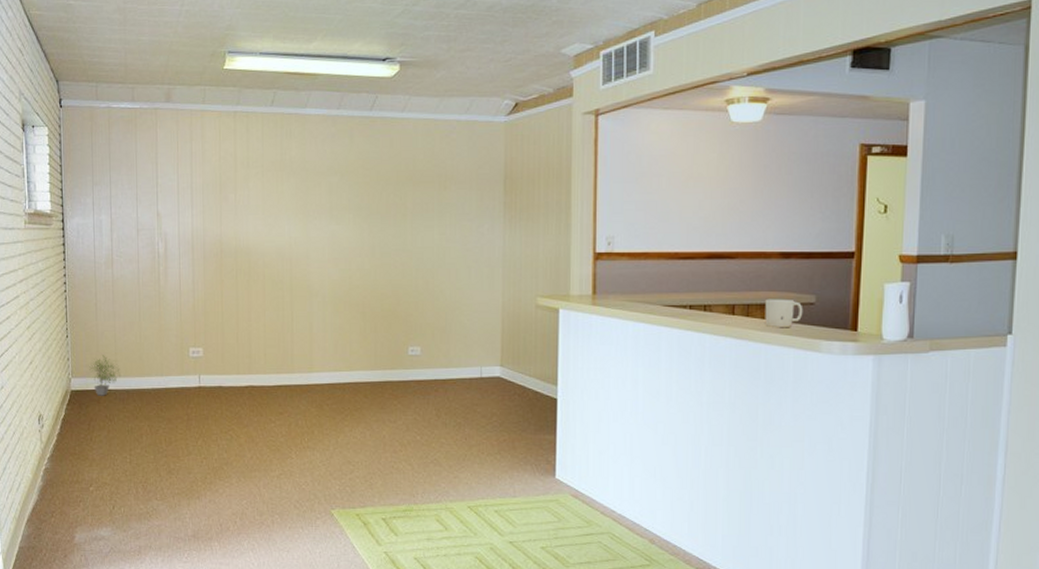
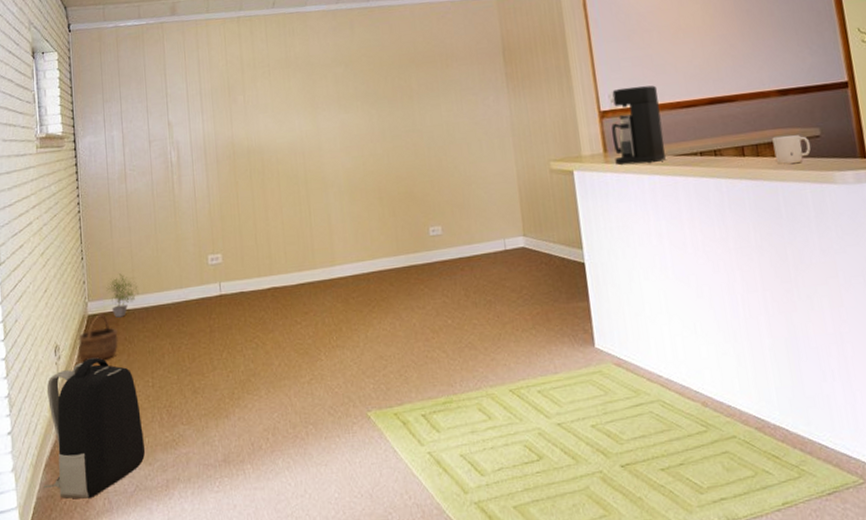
backpack: none [25,430,121,553] -> present [43,357,146,499]
wicker basket: none [61,391,99,433] -> present [78,314,118,362]
coffee maker: none [603,231,658,311] -> present [611,85,666,166]

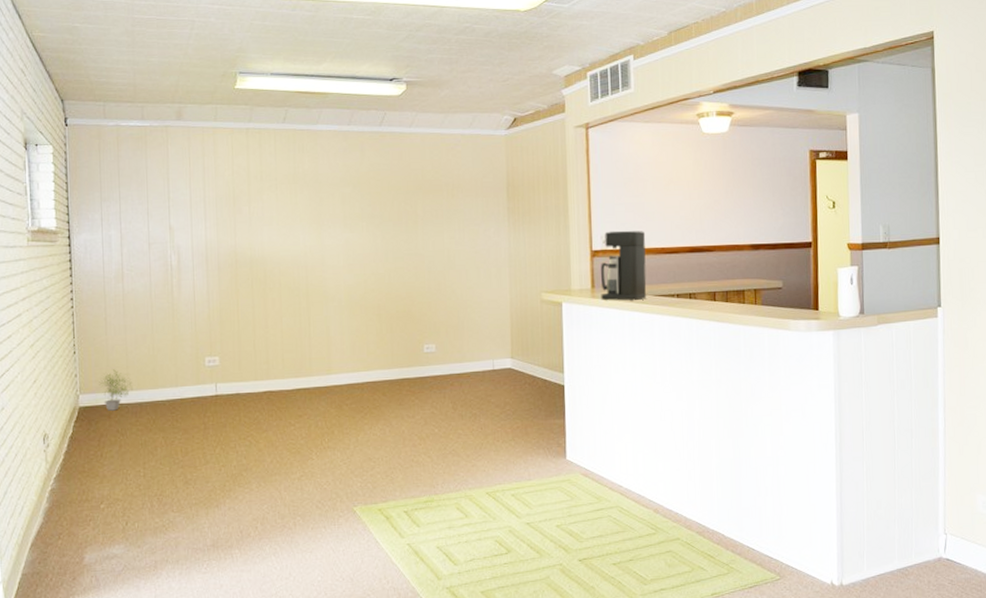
backpack: present [43,357,146,499] -> none [29,447,135,576]
wicker basket: present [78,314,118,362] -> none [68,406,110,450]
mug: present [772,134,811,165] -> none [741,285,773,311]

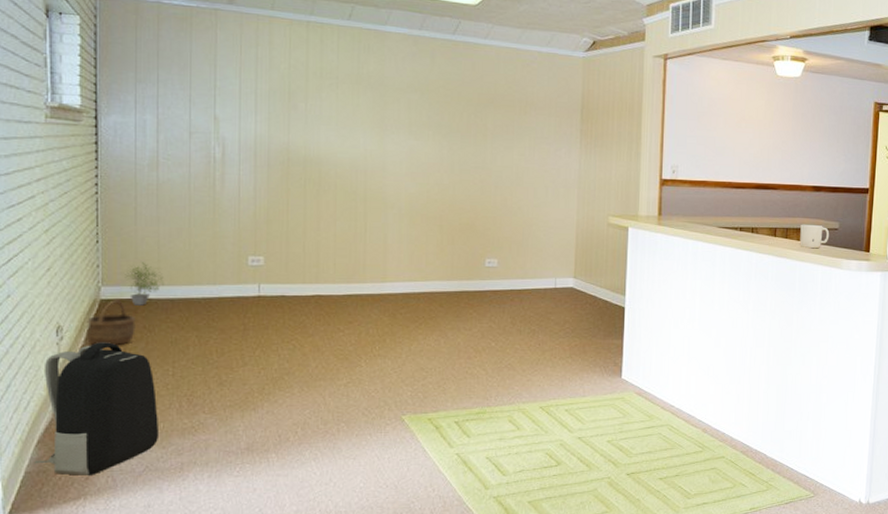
backpack: none [29,447,135,576] -> present [34,342,160,476]
wicker basket: none [68,406,110,450] -> present [87,300,136,345]
coffee maker: present [600,230,647,302] -> none [667,161,715,231]
mug: none [741,285,773,311] -> present [800,224,830,249]

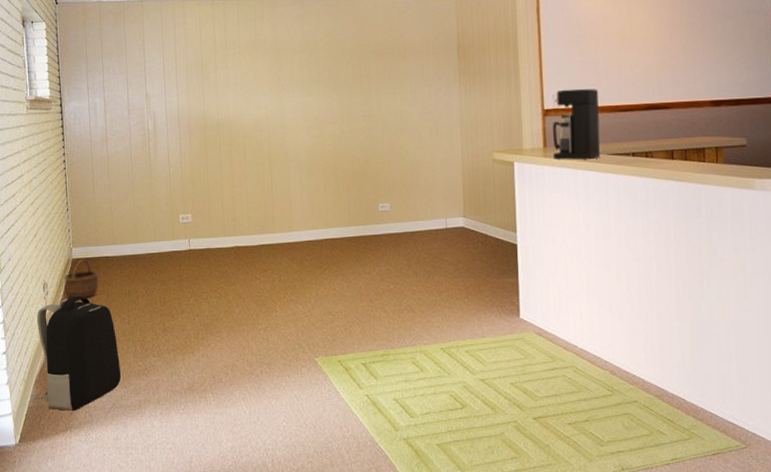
potted plant: present [125,262,164,306] -> none [88,225,117,263]
coffee maker: none [667,161,715,231] -> present [552,88,600,161]
mug: present [800,224,830,249] -> none [701,142,736,170]

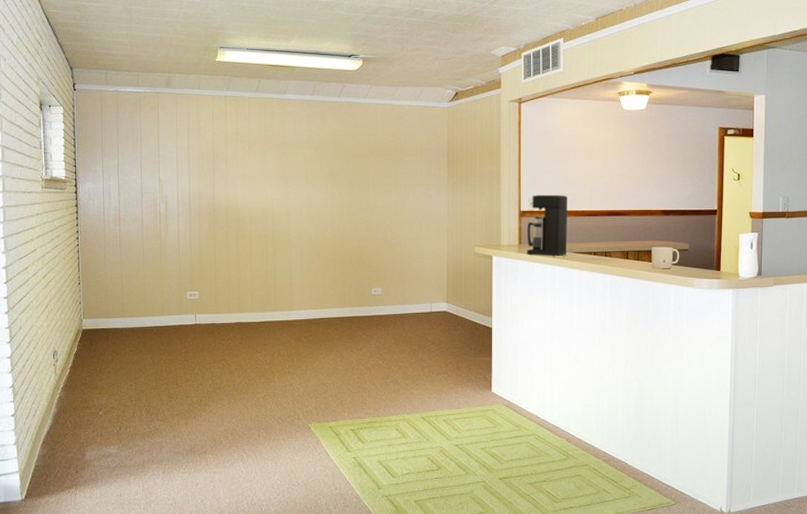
backpack: present [34,295,122,411] -> none [41,363,127,469]
wicker basket: present [64,259,99,298] -> none [74,329,108,365]
mug: none [701,142,736,170] -> present [651,246,680,269]

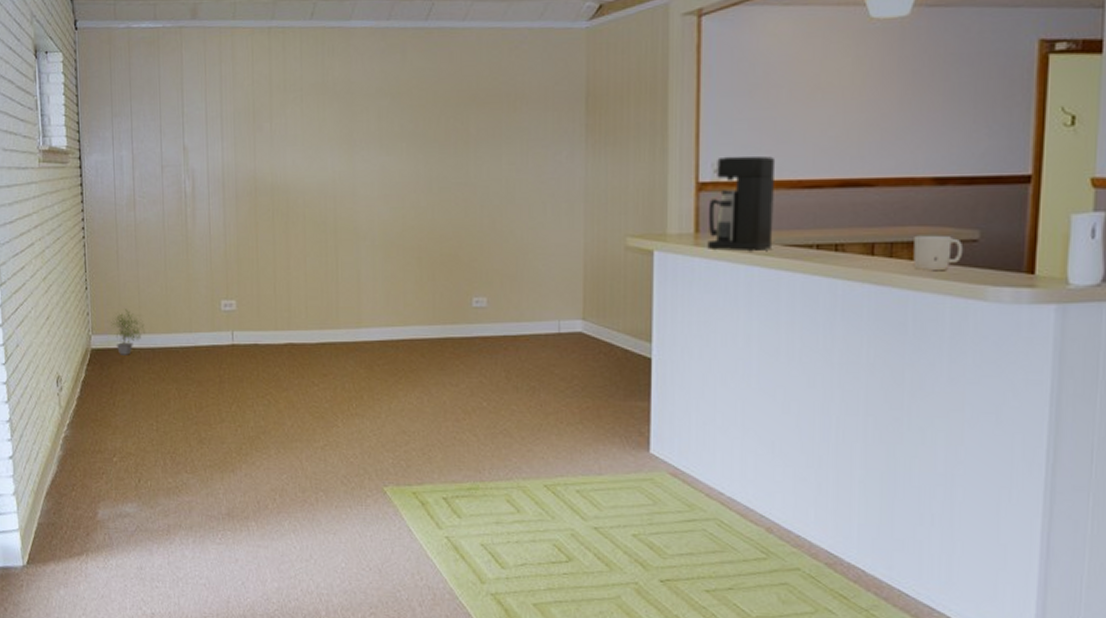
potted plant: none [99,299,126,334] -> present [111,309,145,355]

